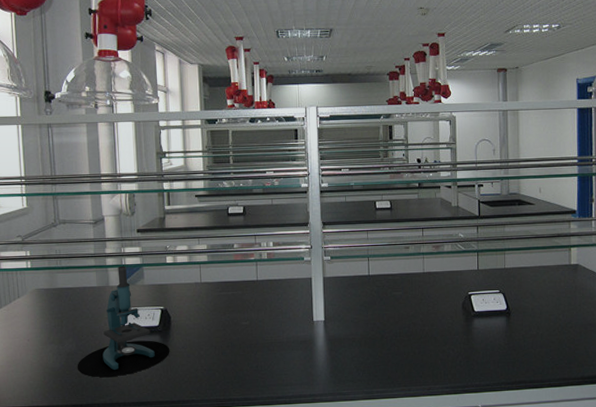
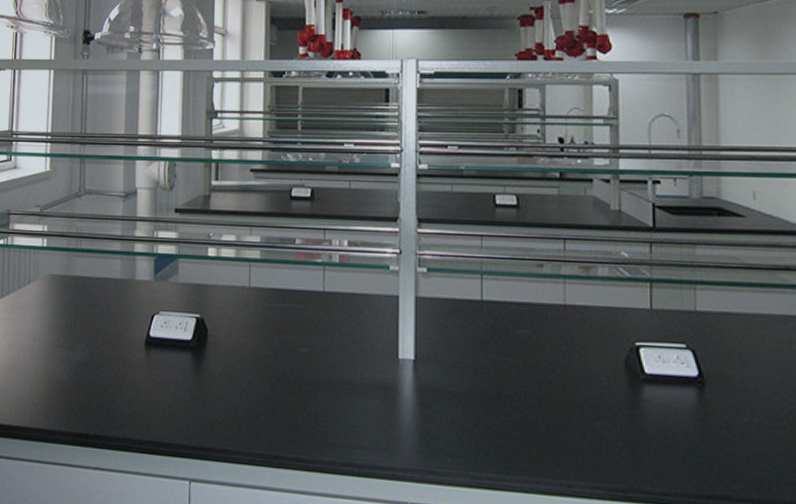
microscope: present [77,265,170,377] -> none [87,254,203,403]

